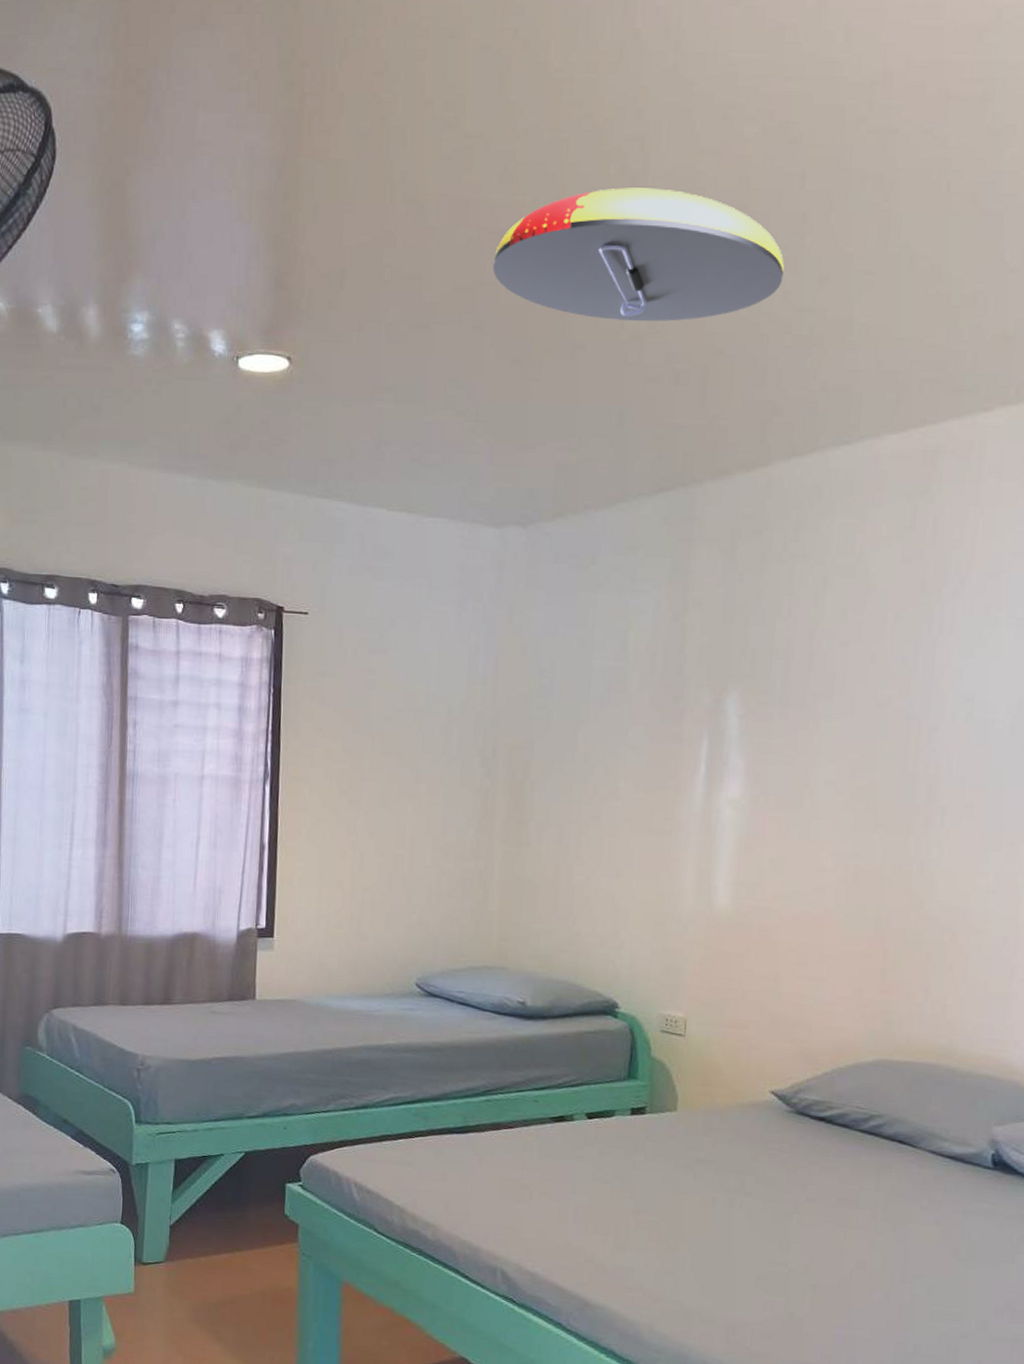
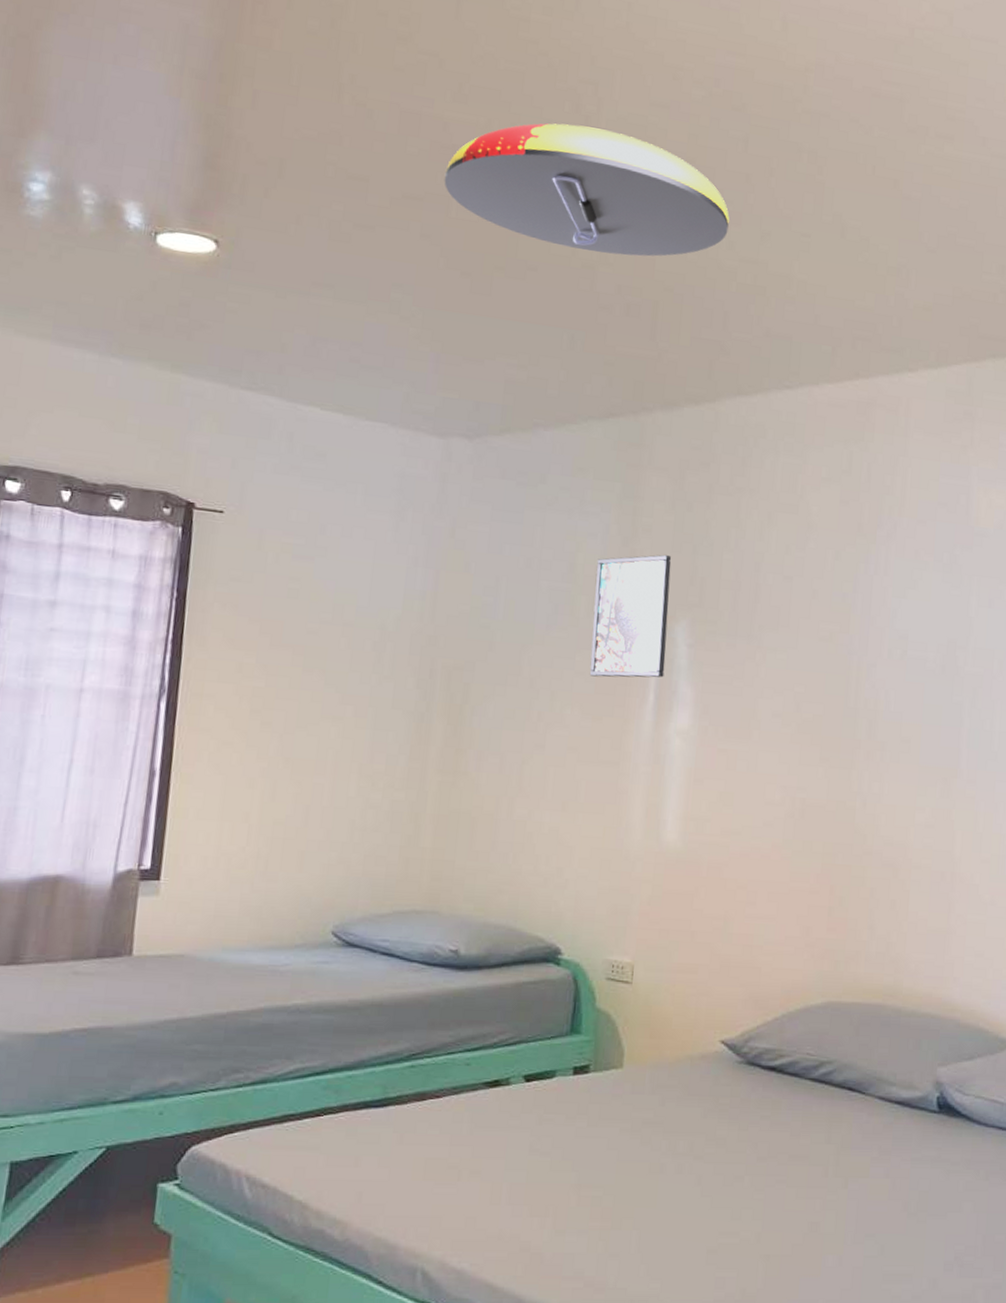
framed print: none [641,627,723,751] -> present [589,554,672,678]

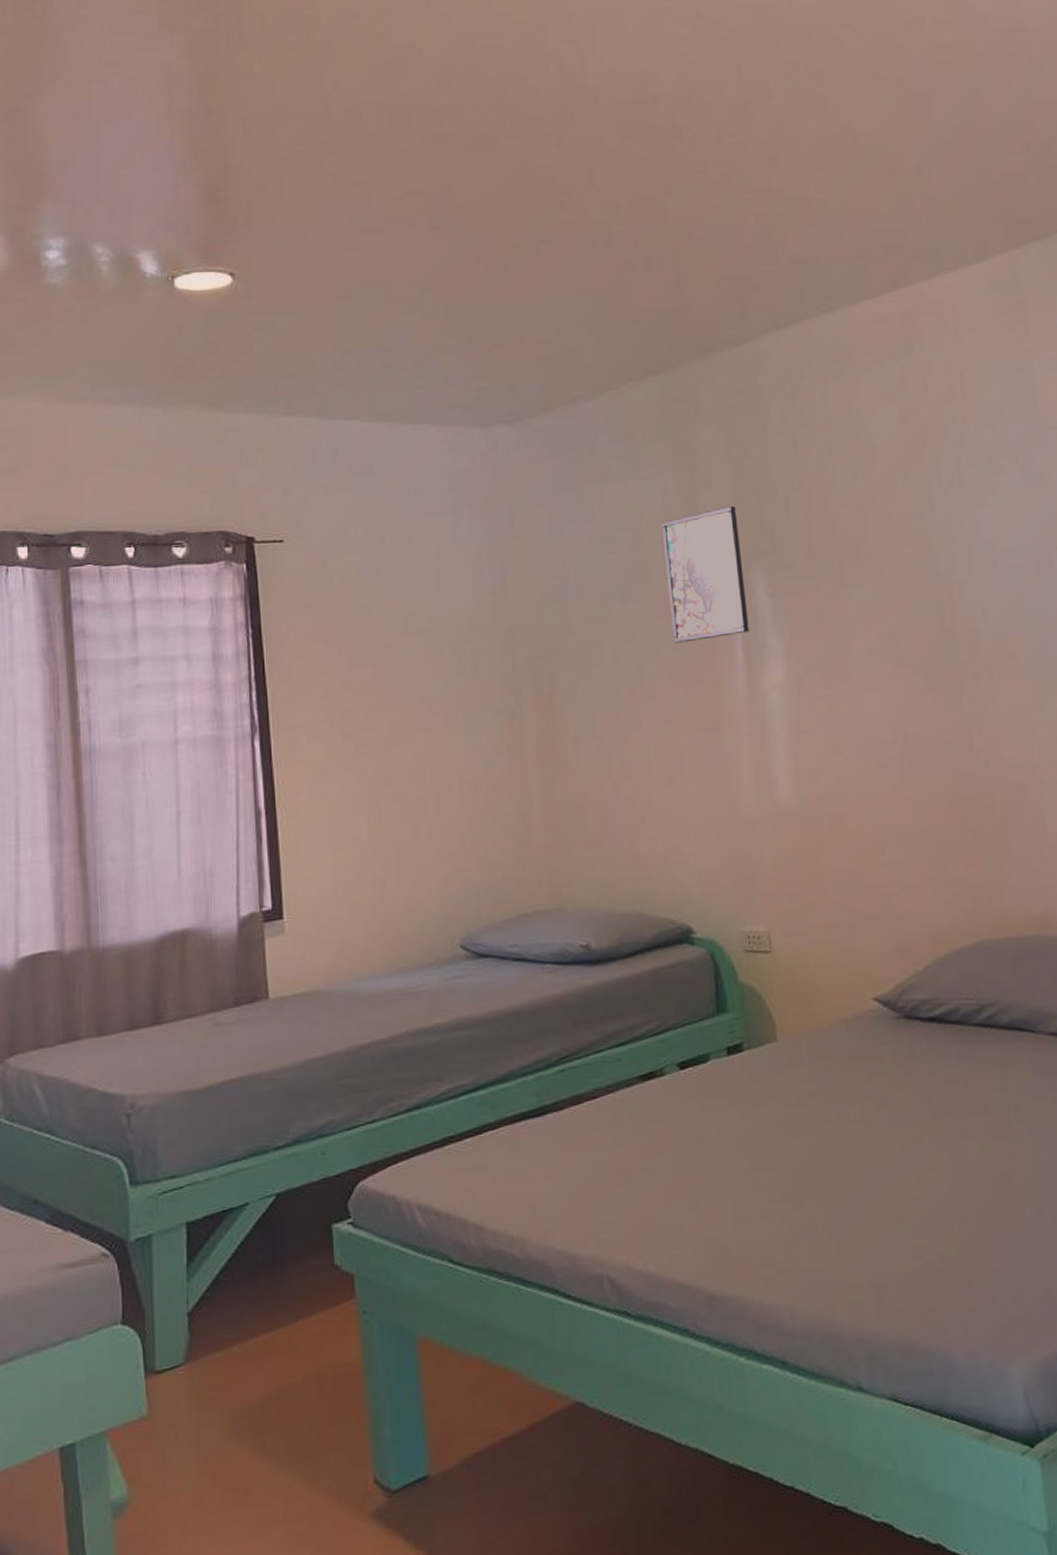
ceiling light: present [444,123,729,257] -> none [442,86,736,212]

